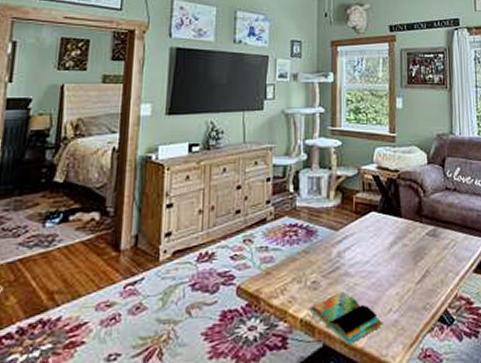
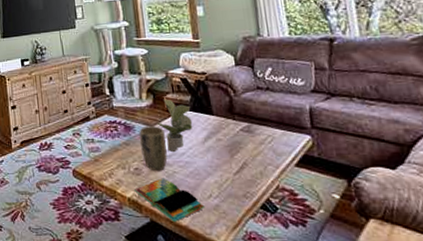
plant pot: none [322,230,351,284] -> present [139,126,168,171]
potted plant: none [342,198,380,261] -> present [157,99,193,153]

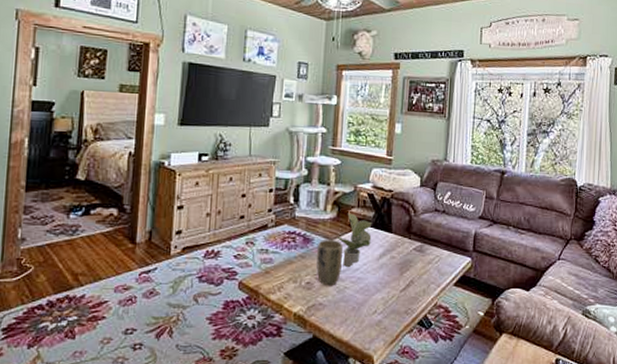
book: present [134,178,205,223] -> none [302,293,368,338]

